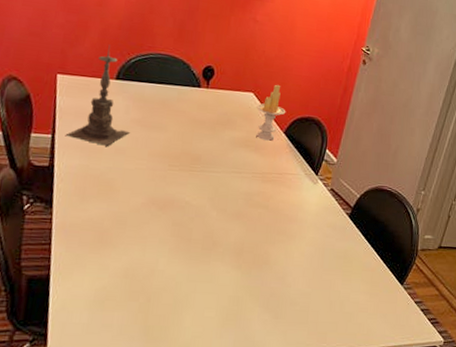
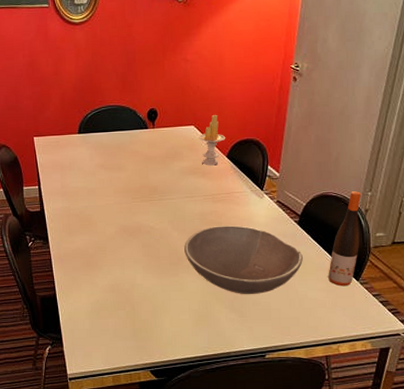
candle holder: present [65,44,130,146] -> none [48,105,97,189]
bowl: none [221,209,350,292] -> present [184,225,303,294]
wine bottle: none [373,188,414,291] -> present [328,191,361,287]

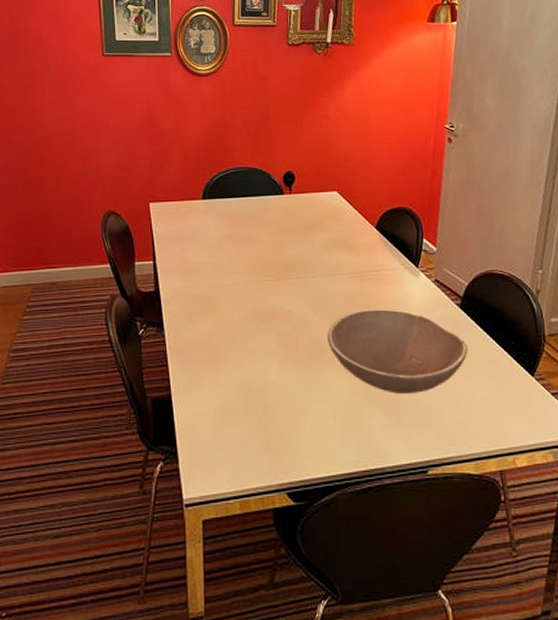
candle: present [199,114,226,166] -> none [343,178,374,238]
wine bottle: present [328,191,361,287] -> none [498,269,533,383]

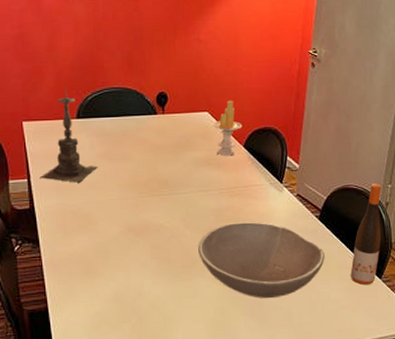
candle holder: none [165,167,223,265] -> present [39,86,98,183]
candle: none [343,178,374,238] -> present [213,100,243,156]
wine bottle: none [498,269,533,383] -> present [350,184,382,286]

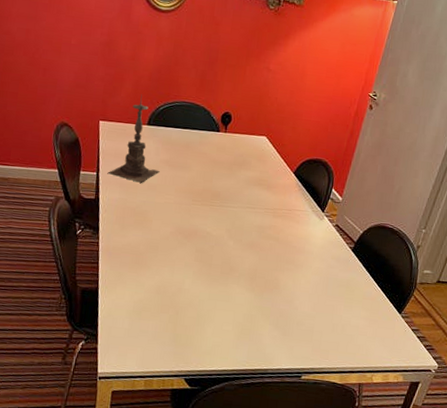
bowl: present [198,222,325,298] -> none [237,240,352,315]
candle: present [213,100,243,156] -> none [268,129,296,180]
wine bottle: present [350,184,382,286] -> none [373,226,416,318]

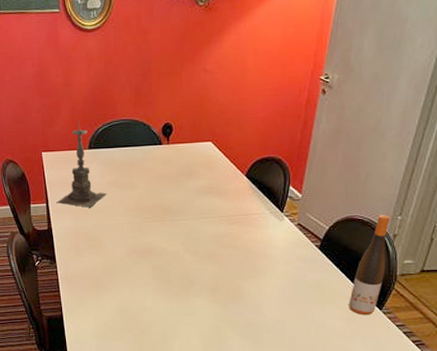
wine bottle: none [373,226,416,318] -> present [349,215,390,316]

